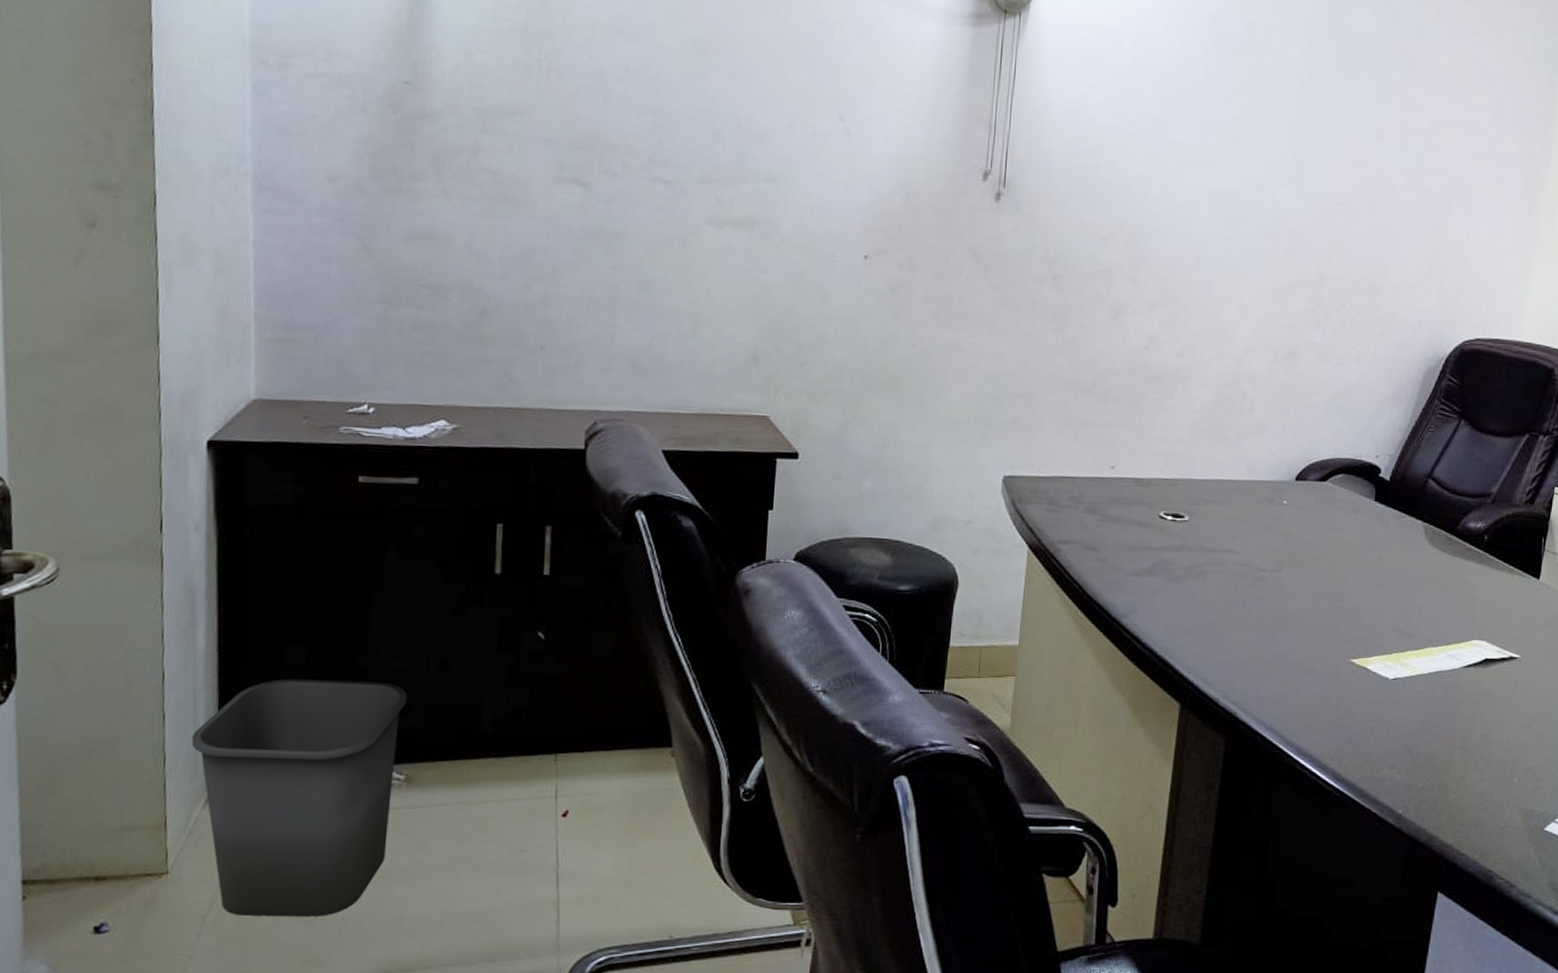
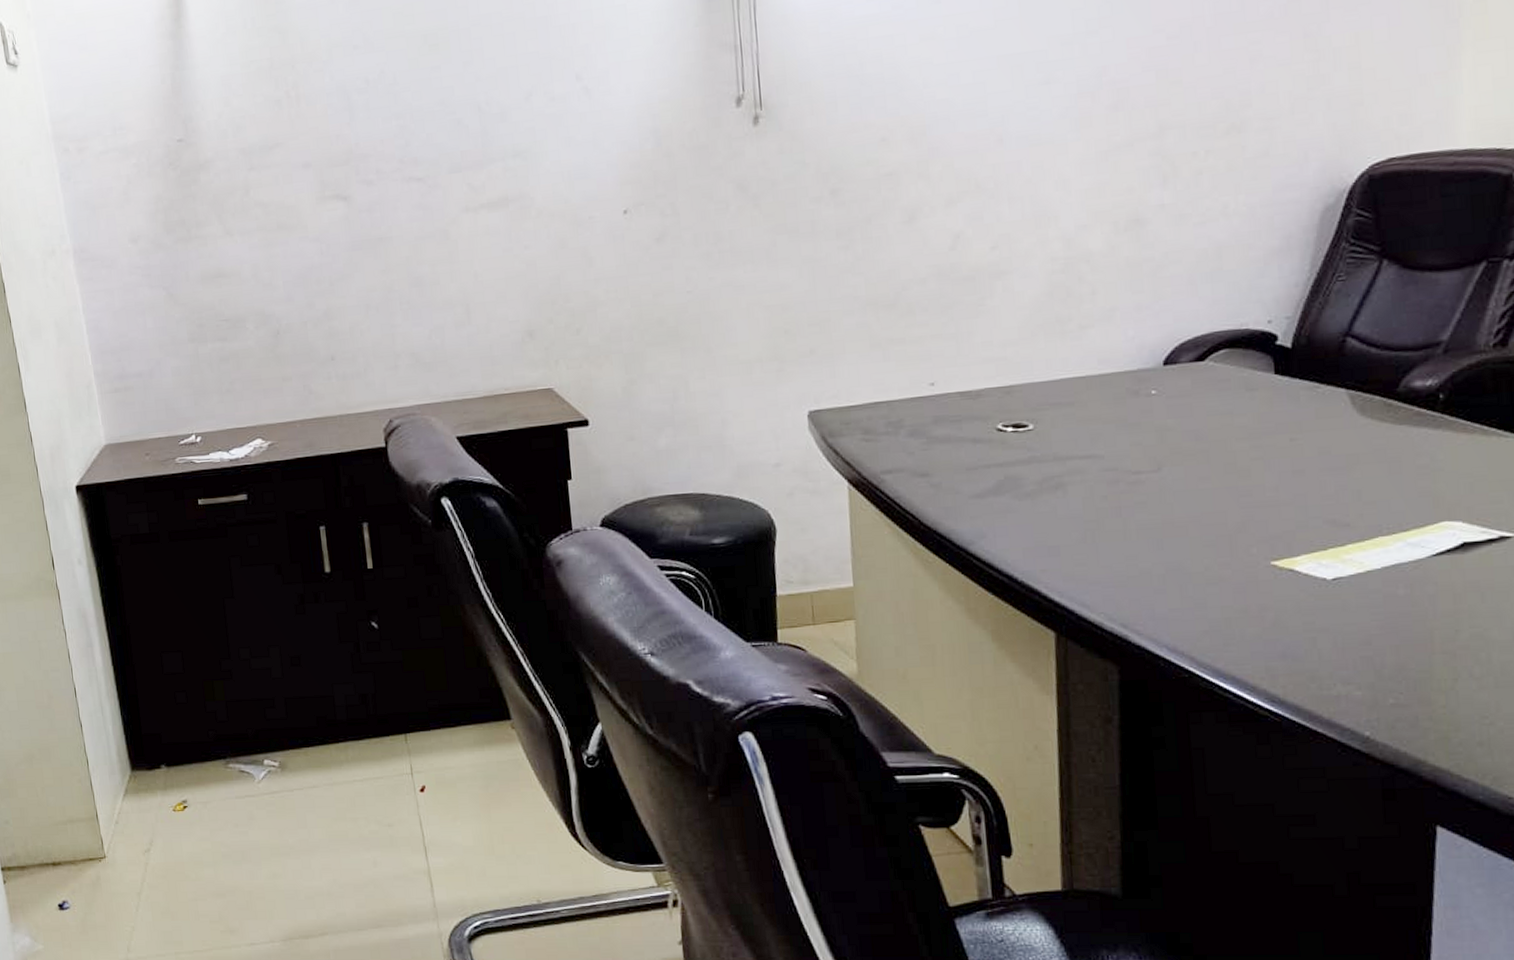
waste bin: present [191,678,407,916] -> none [104,680,274,892]

